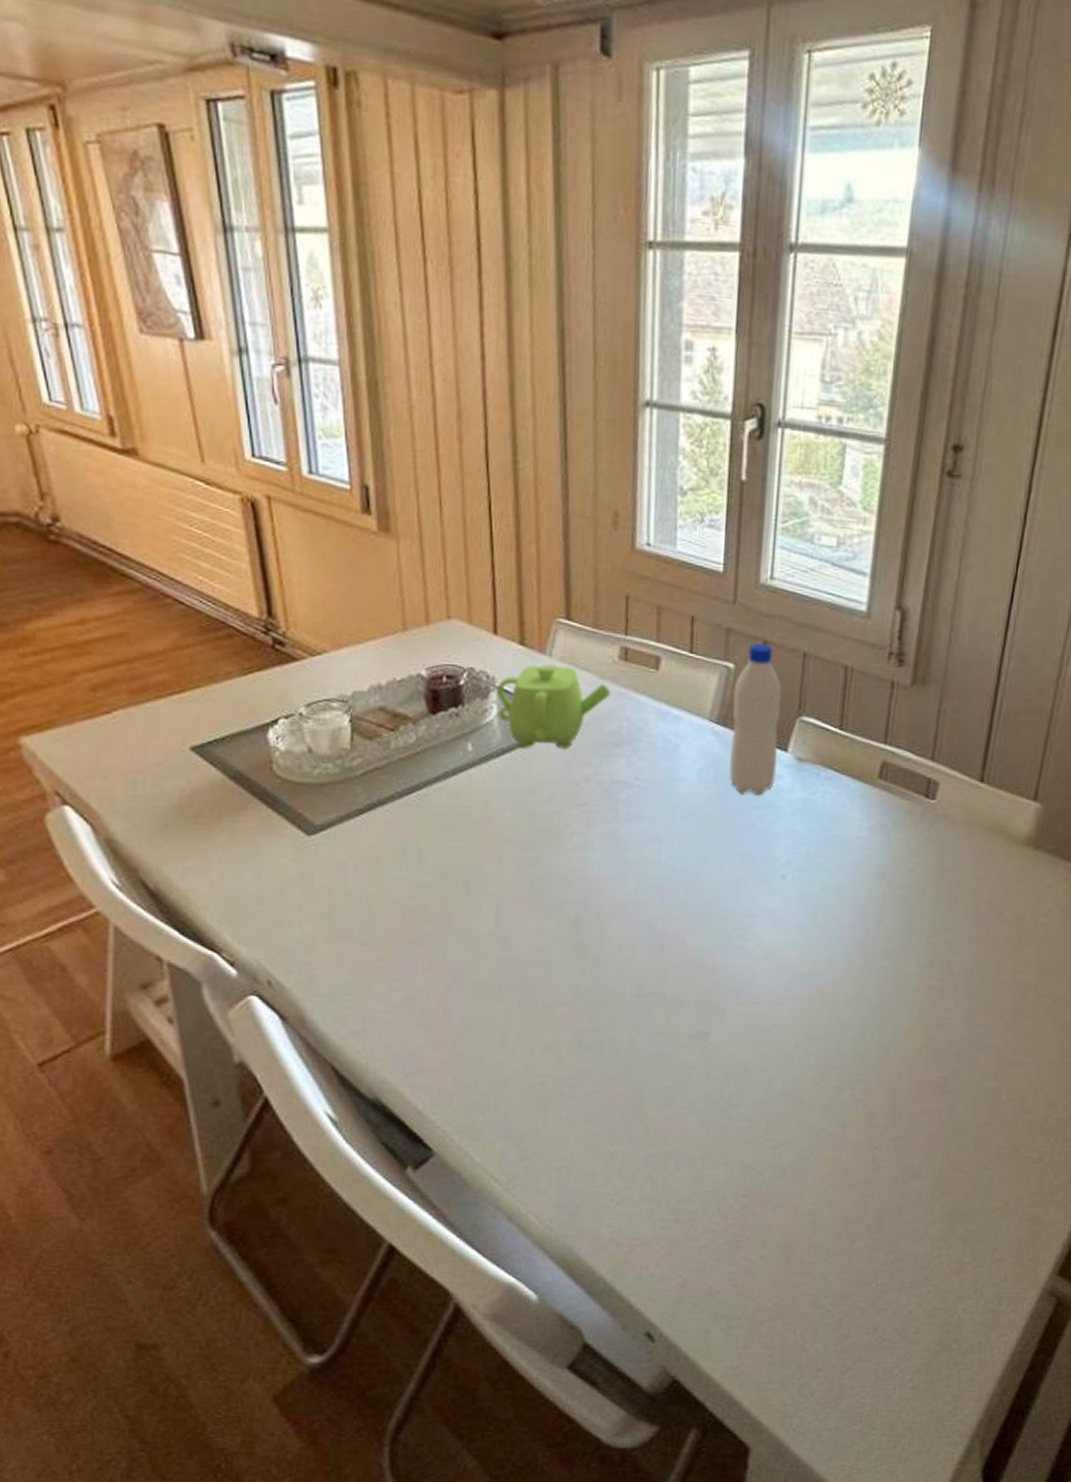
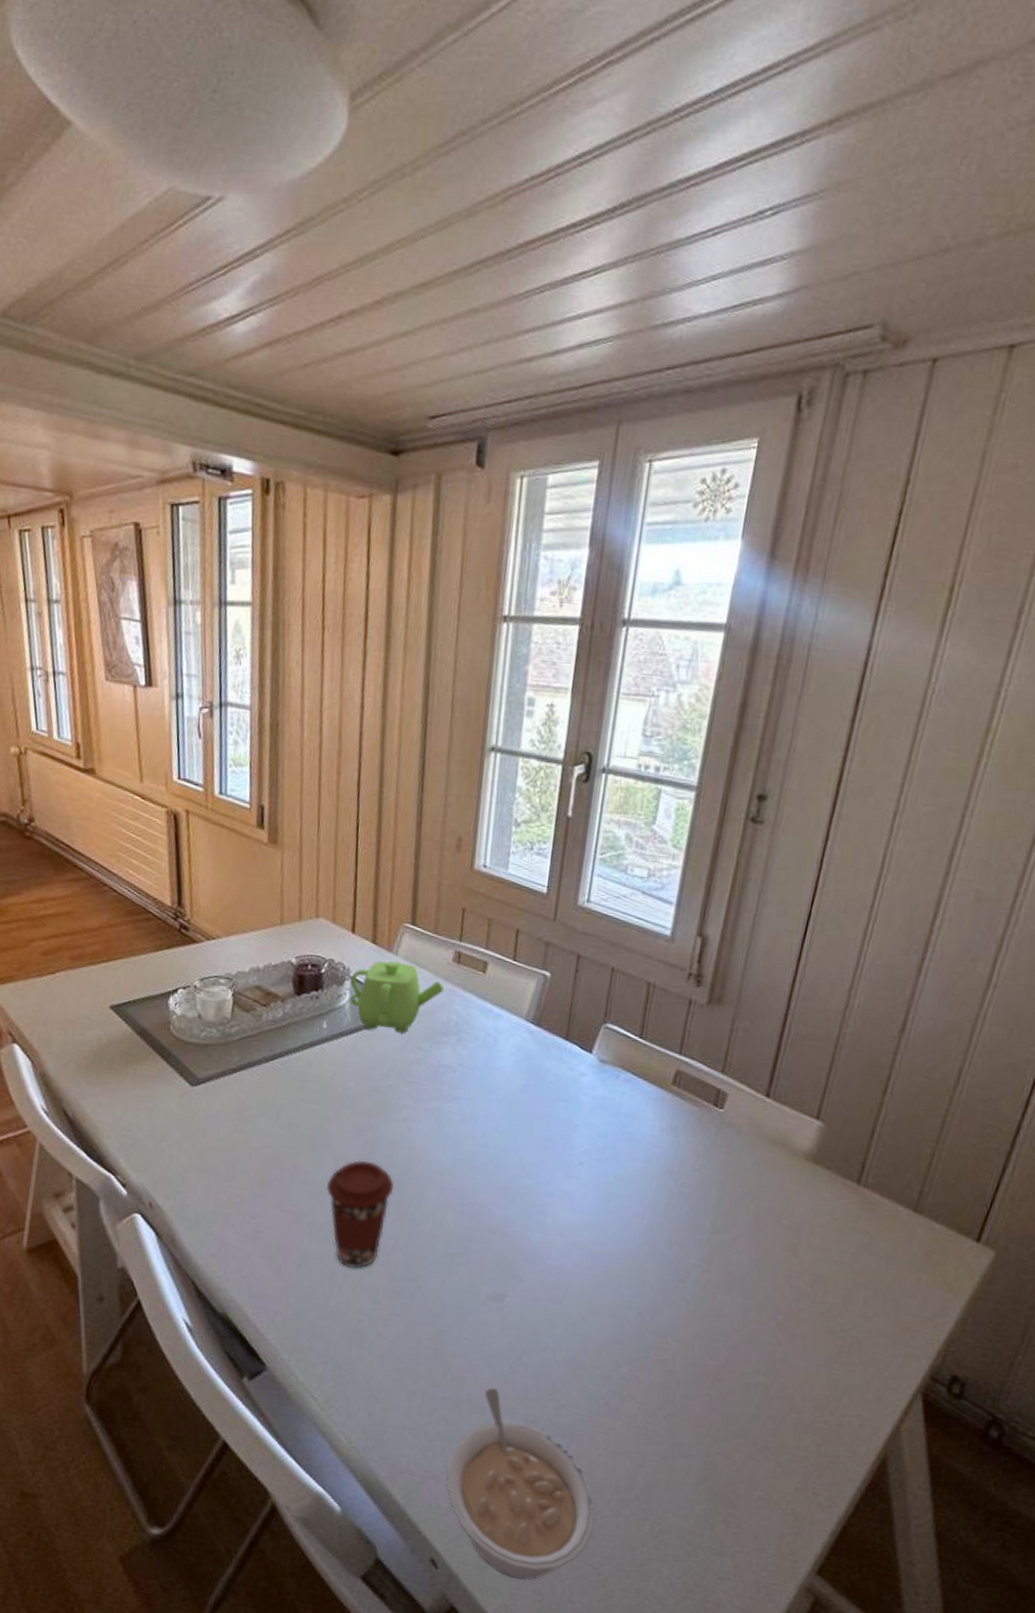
coffee cup: none [488,900,570,1027] -> present [326,1159,395,1270]
legume: none [657,1137,825,1338] -> present [446,1388,595,1580]
water bottle: present [729,643,782,795] -> none [539,956,591,1090]

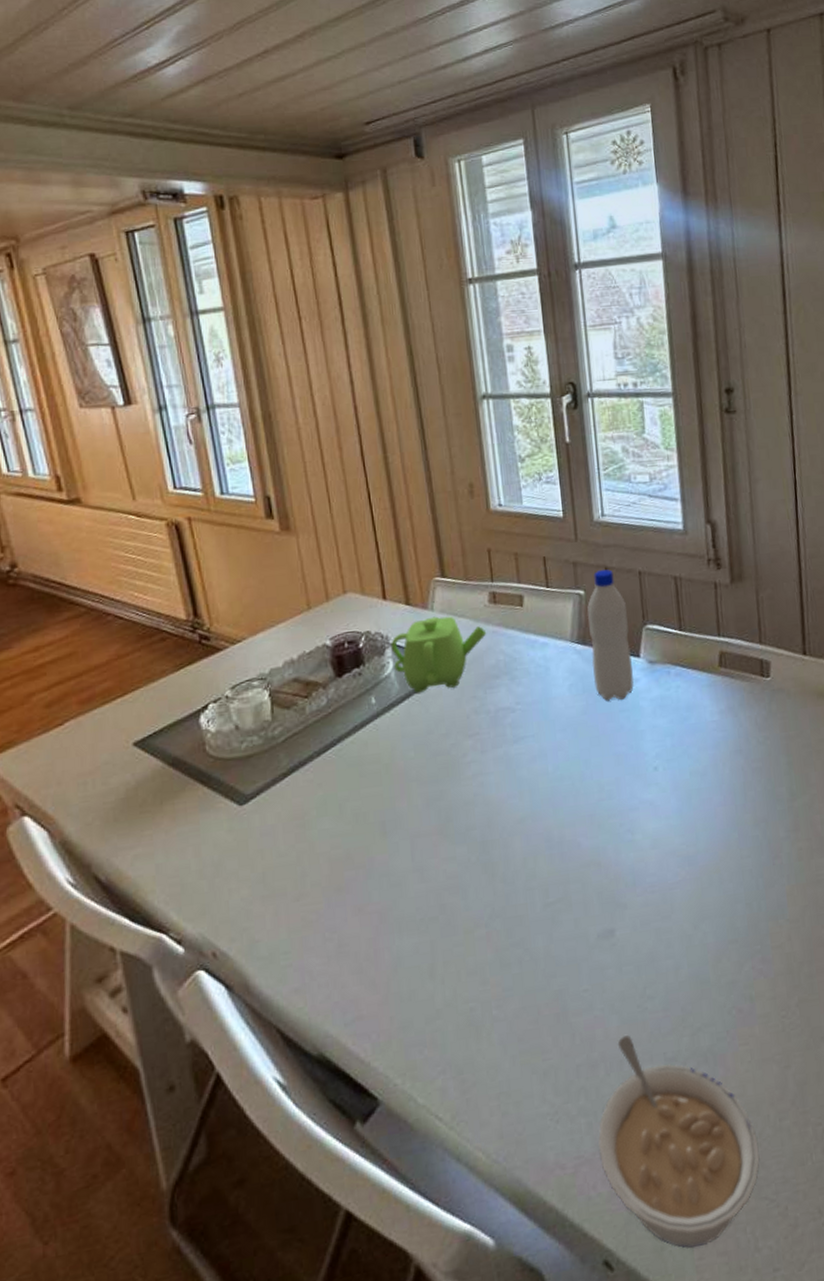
coffee cup: present [326,1159,395,1270] -> none [406,829,479,955]
water bottle: none [539,956,591,1090] -> present [587,569,634,701]

